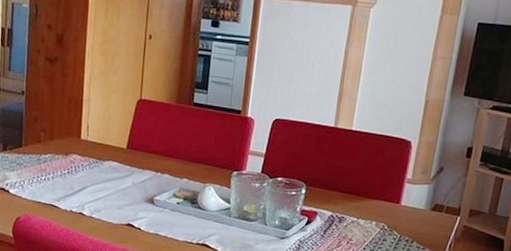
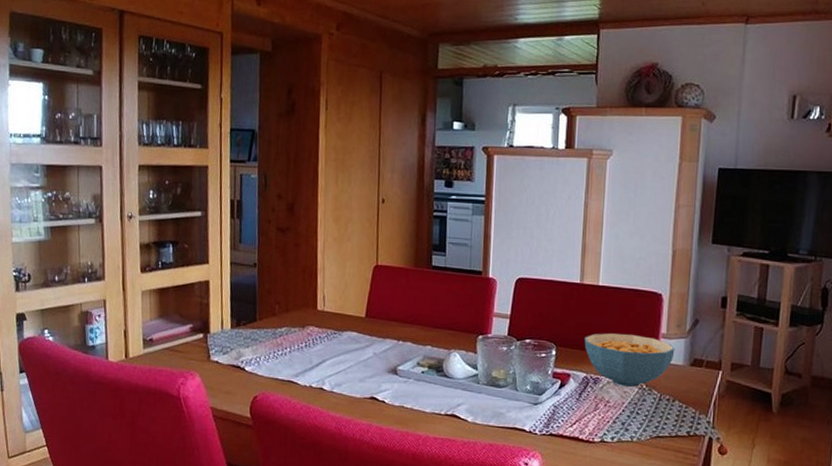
cereal bowl: none [333,175,418,227] -> present [584,333,675,387]

